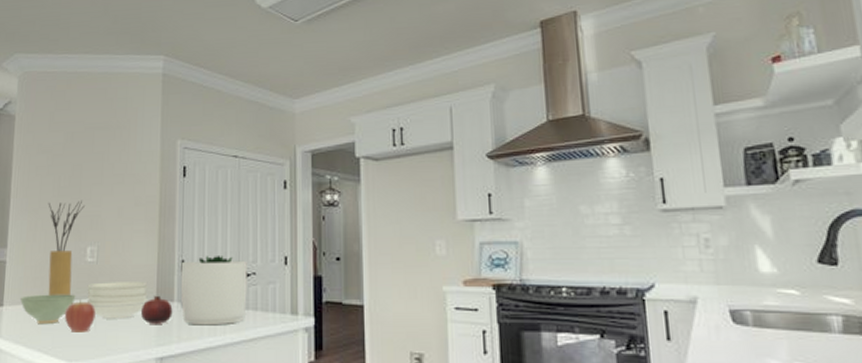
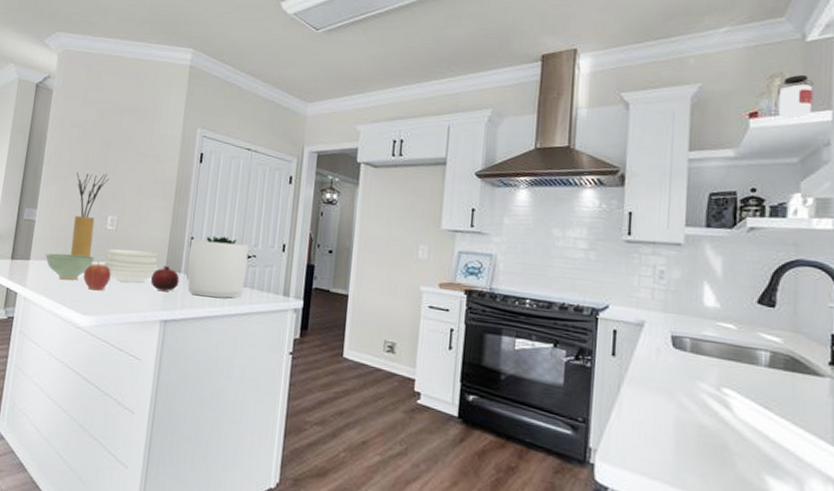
jar: none [798,12,838,59] -> present [778,75,814,119]

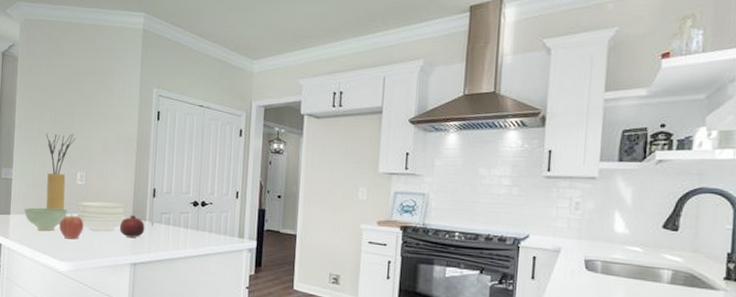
planter: present [187,236,249,299] -> none [152,186,206,242]
jar: present [778,75,814,119] -> none [689,16,723,58]

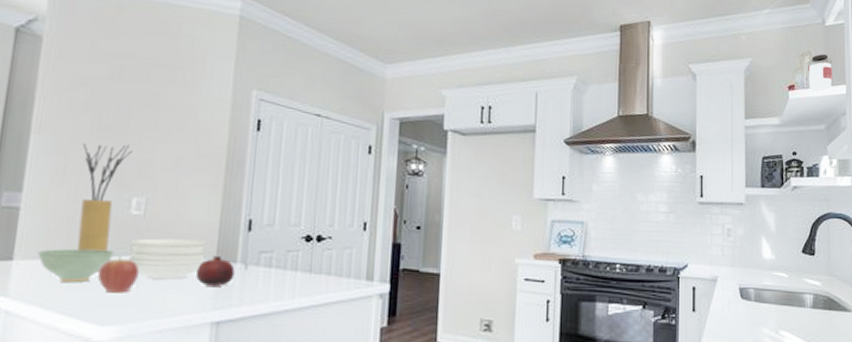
jar: none [689,16,723,58] -> present [808,54,833,92]

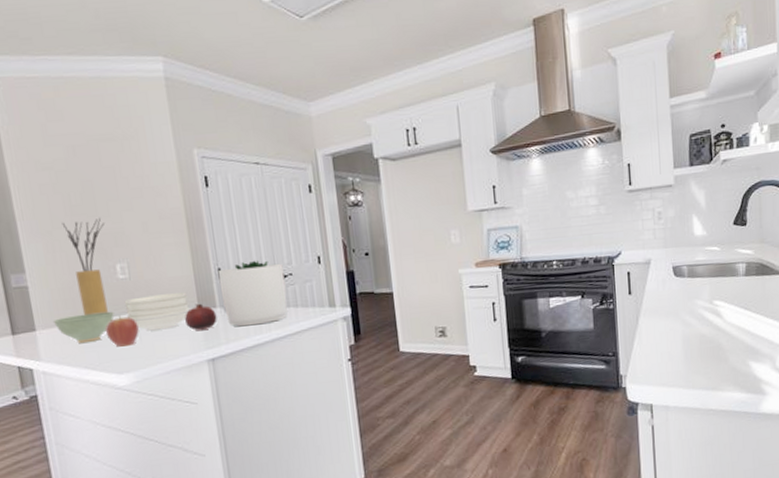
planter: none [245,216,323,290] -> present [218,260,288,327]
jar: present [808,54,833,92] -> none [735,12,762,55]

